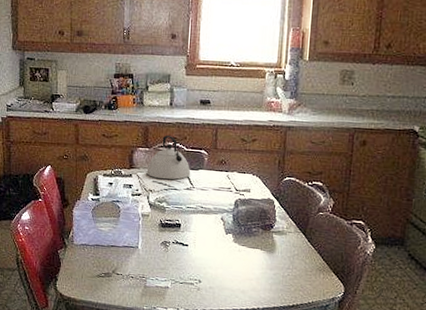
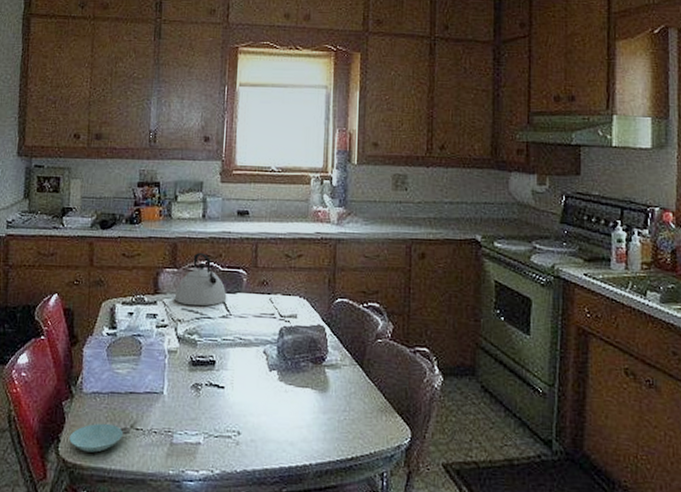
saucer: none [64,268,106,290] -> present [69,423,123,453]

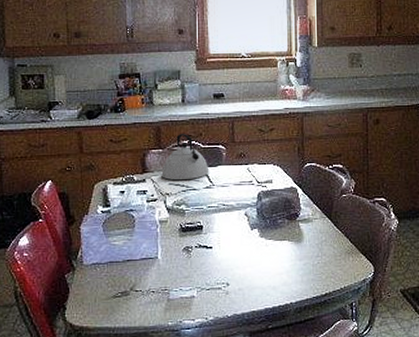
saucer: present [69,423,123,453] -> none [74,289,124,315]

